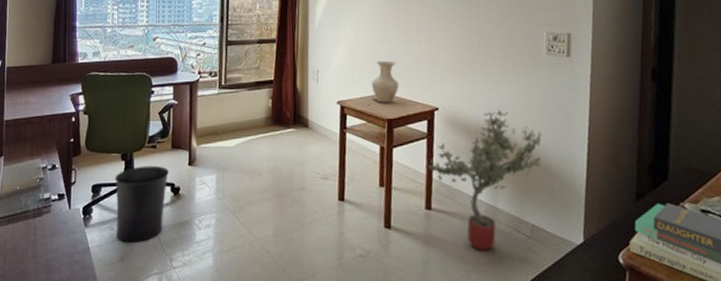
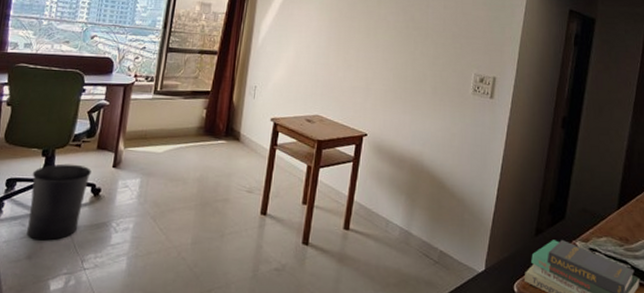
vase: present [372,61,399,103] -> none [306,84,333,125]
potted tree: present [427,110,542,251] -> none [350,141,459,272]

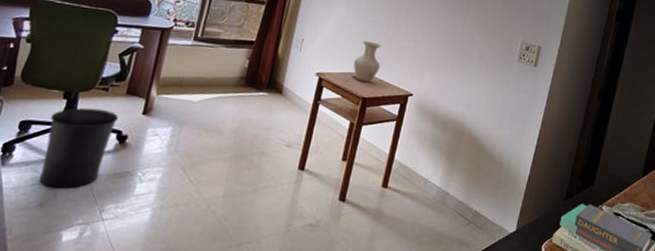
vase: none [306,84,333,125] -> present [353,41,382,82]

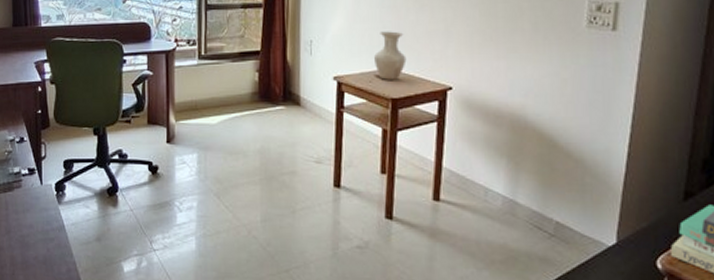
waste bin: present [39,107,118,189] -> none [87,142,145,222]

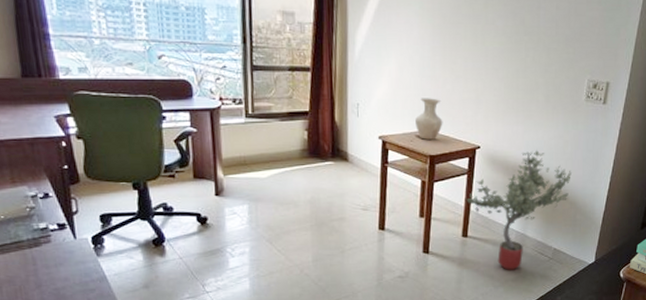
potted tree: none [436,91,574,248] -> present [466,150,572,270]

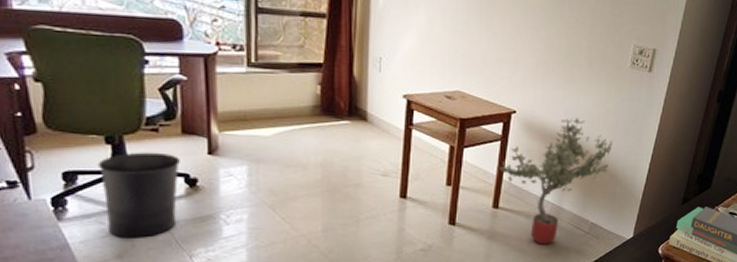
waste bin: none [127,195,193,271] -> present [97,152,180,238]
vase: present [415,98,443,140] -> none [445,55,476,101]

